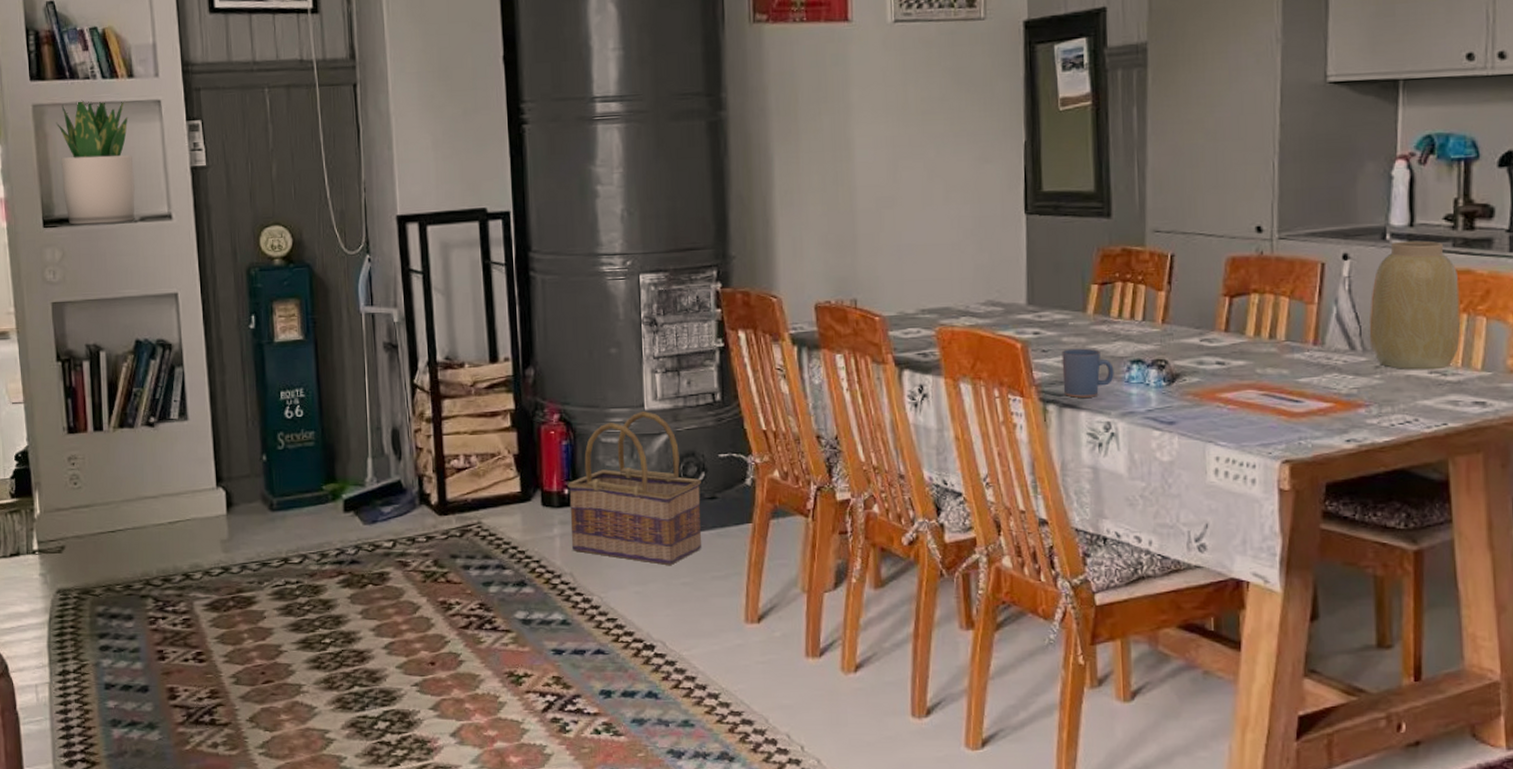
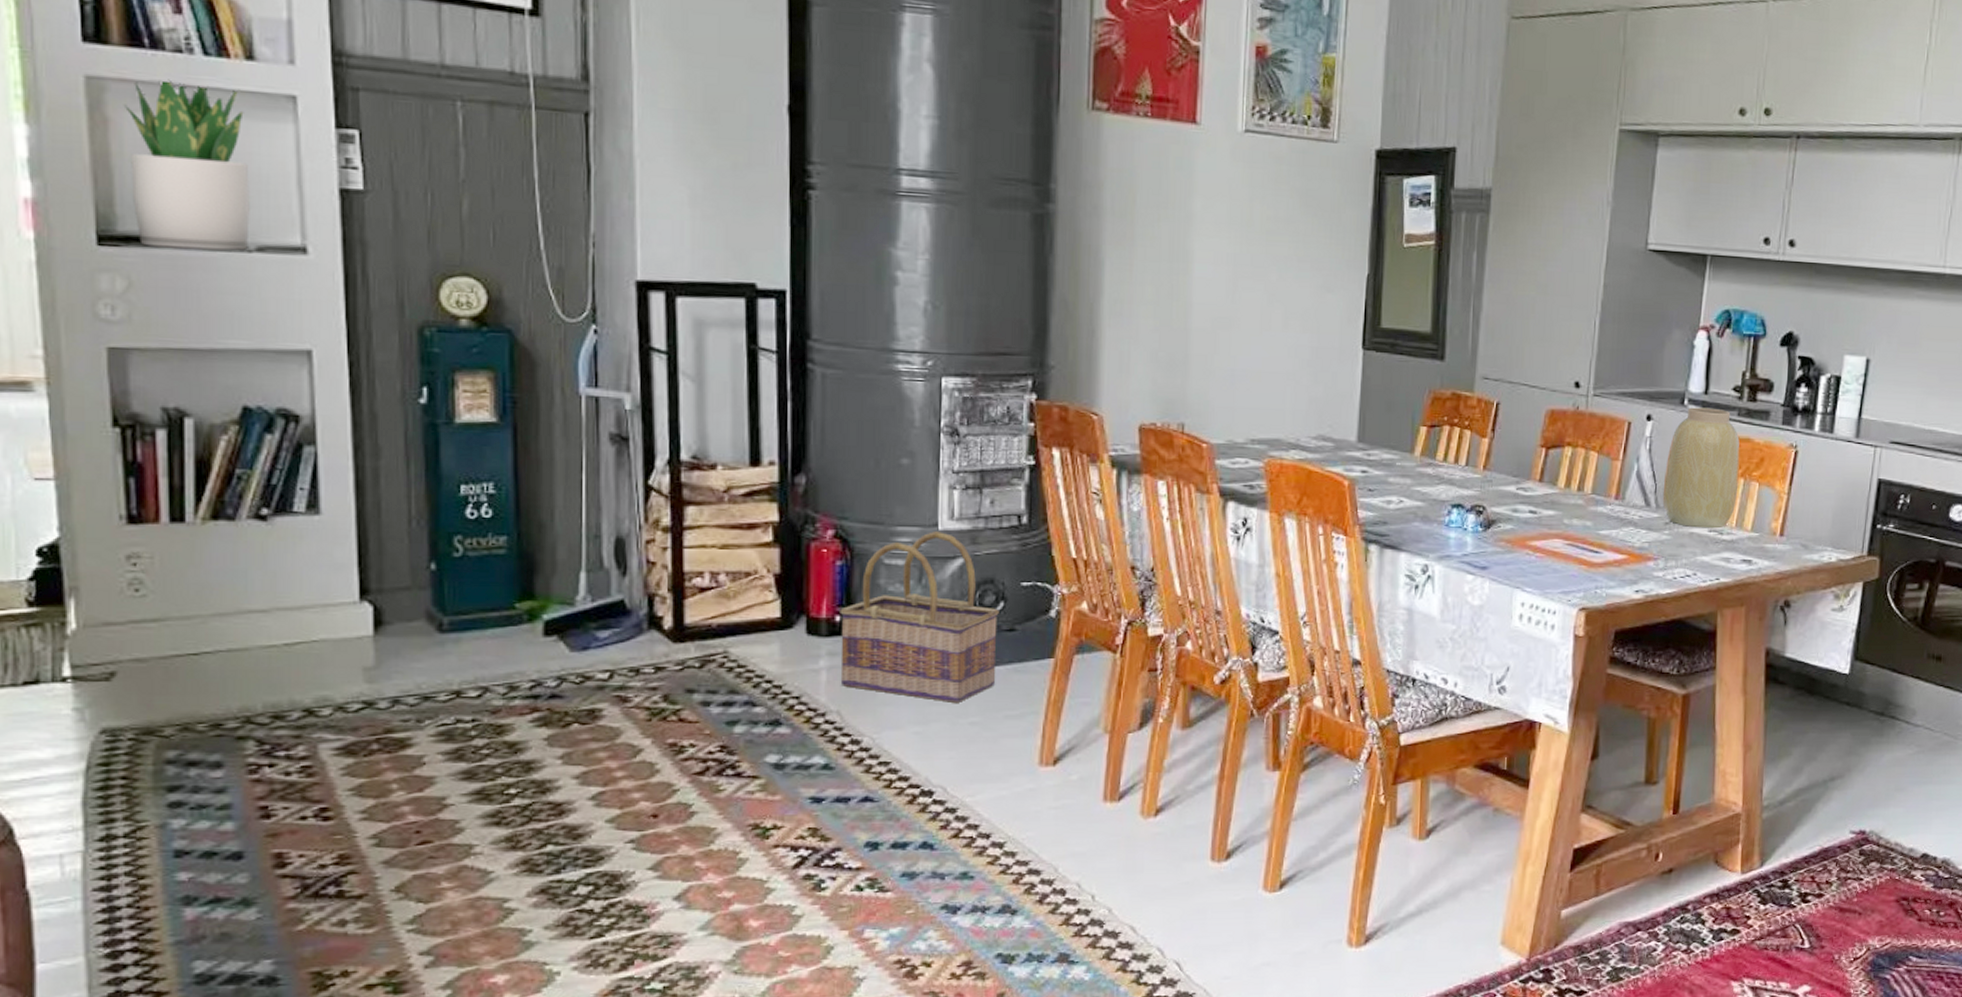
mug: present [1061,348,1114,398] -> none [1386,489,1435,539]

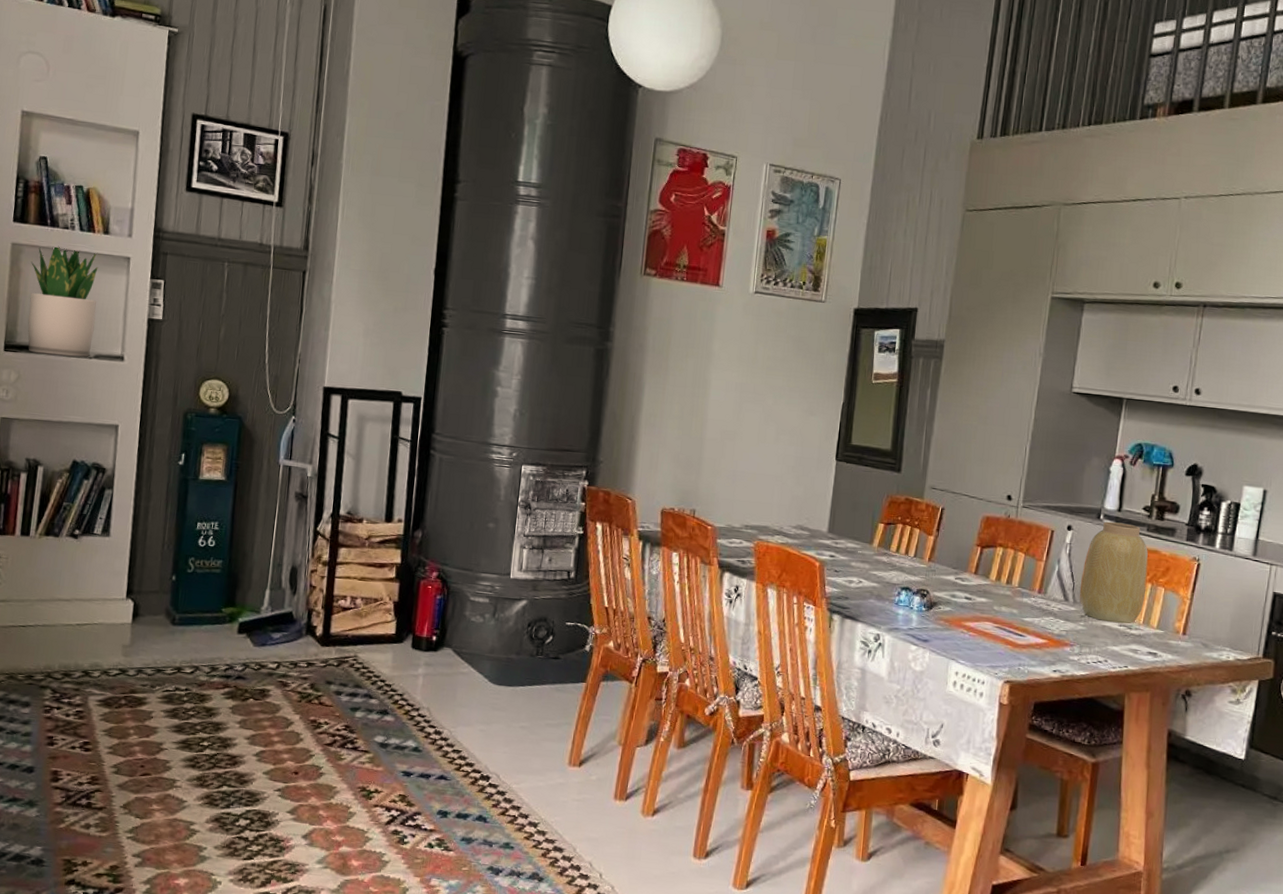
basket: present [840,532,999,703] -> none [432,579,549,710]

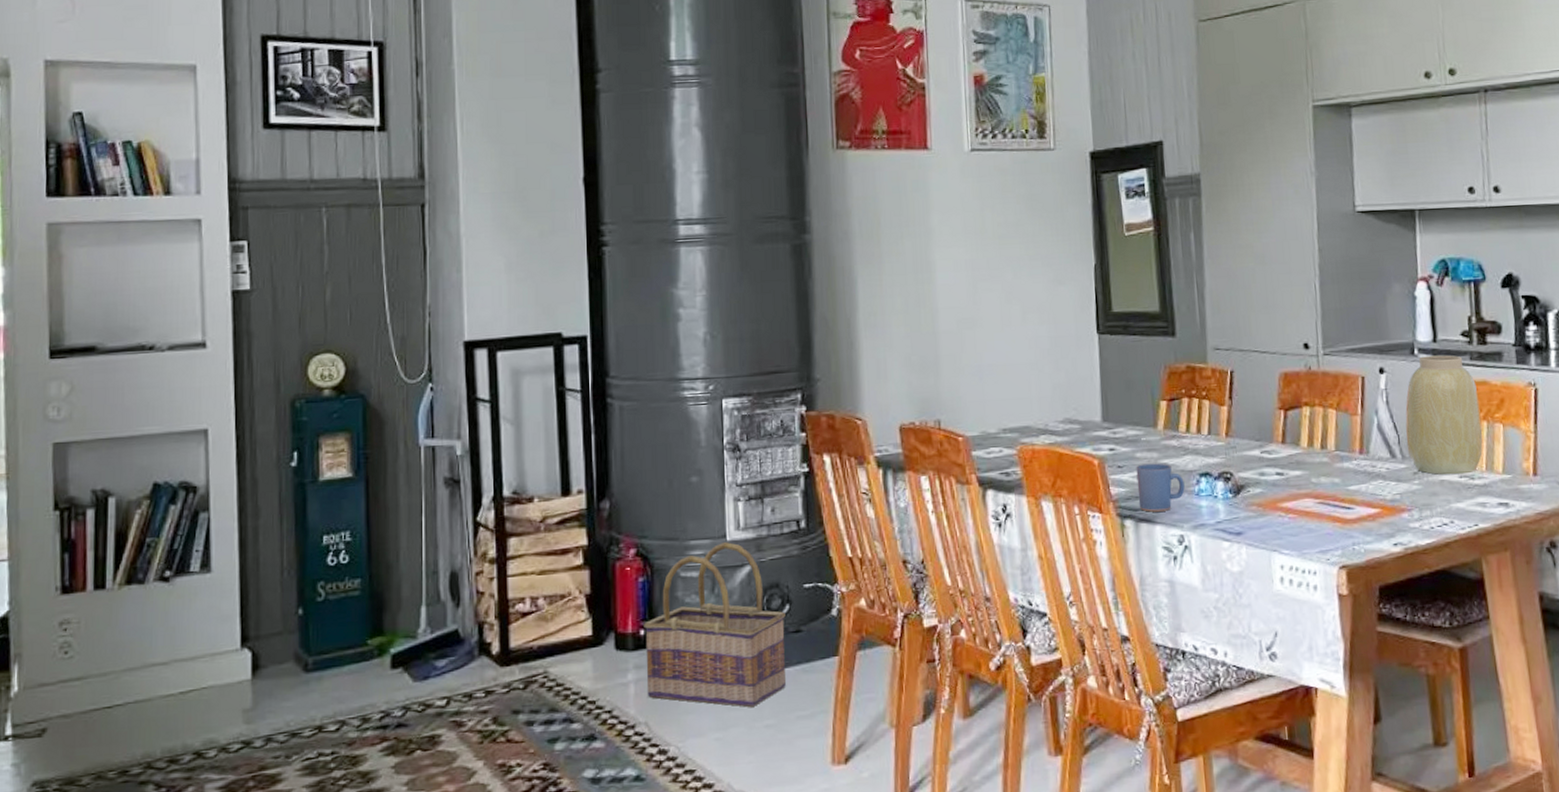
planter: present [28,246,98,358] -> none [75,218,164,356]
basket: none [432,579,549,710] -> present [644,542,786,707]
mug: none [847,571,888,613] -> present [1136,463,1185,512]

